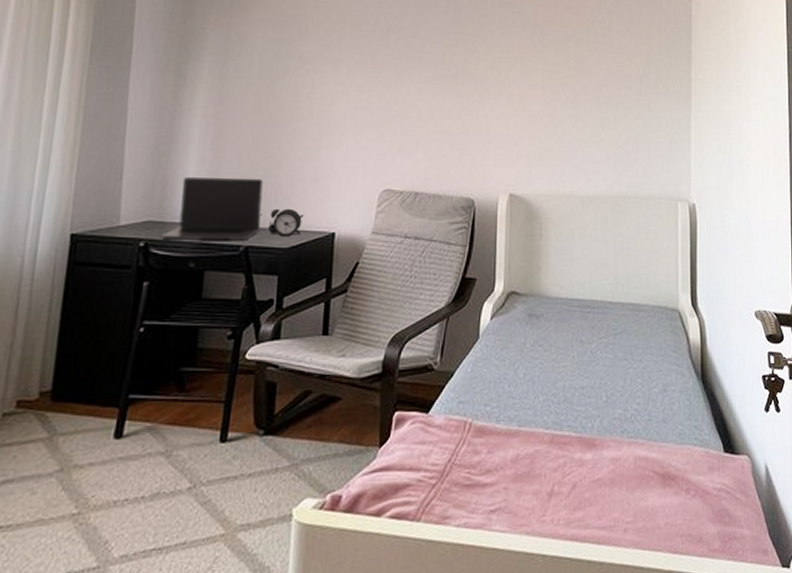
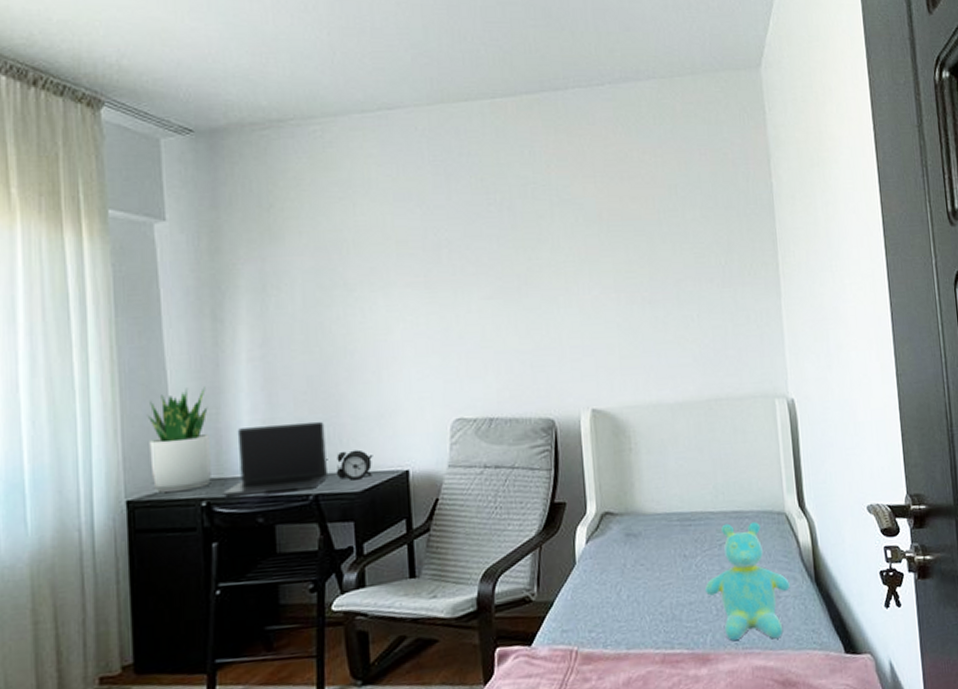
planter: none [98,135,160,231] -> present [148,387,211,494]
teddy bear: none [596,314,677,431] -> present [704,522,790,642]

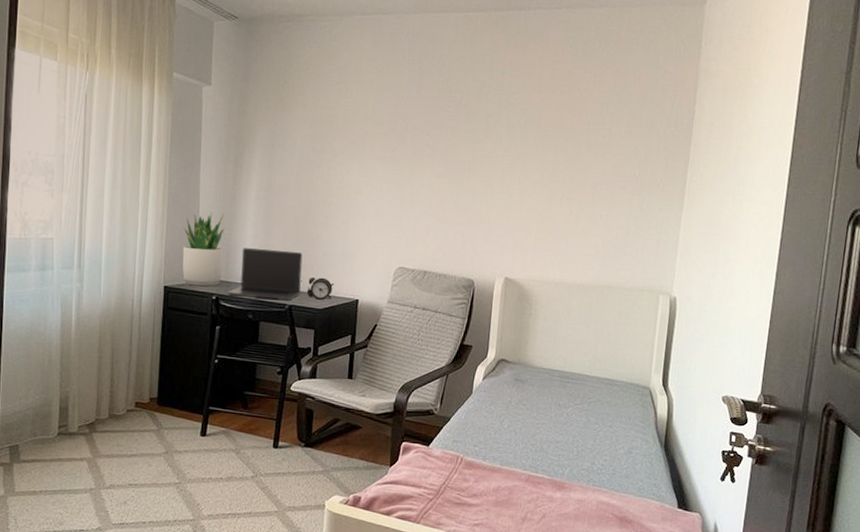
teddy bear: present [704,522,790,642] -> none [570,387,642,484]

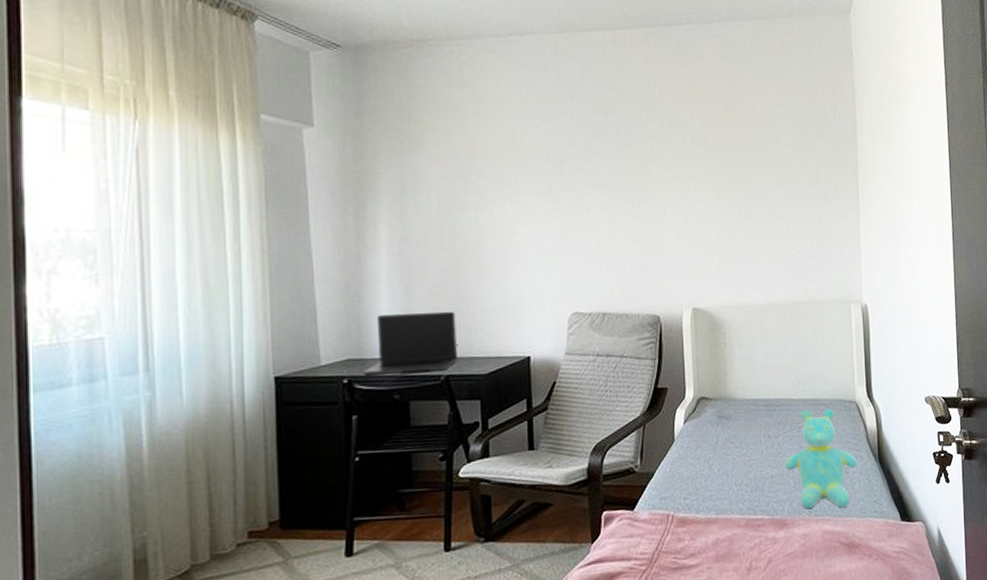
planter: present [182,212,225,287] -> none [296,277,352,371]
alarm clock: present [306,277,334,300] -> none [465,337,499,364]
teddy bear: none [570,387,642,484] -> present [784,408,857,510]

